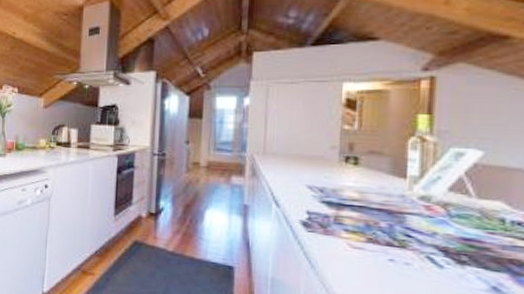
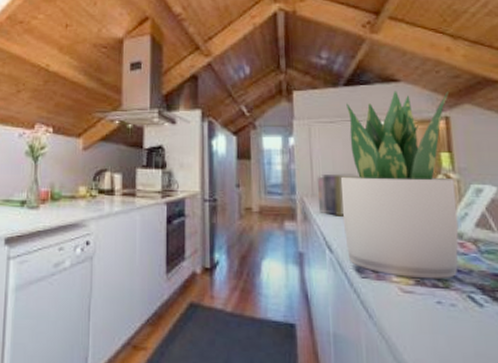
books: none [268,133,318,174] -> present [316,173,360,216]
planter: none [293,49,439,240] -> present [340,91,459,280]

